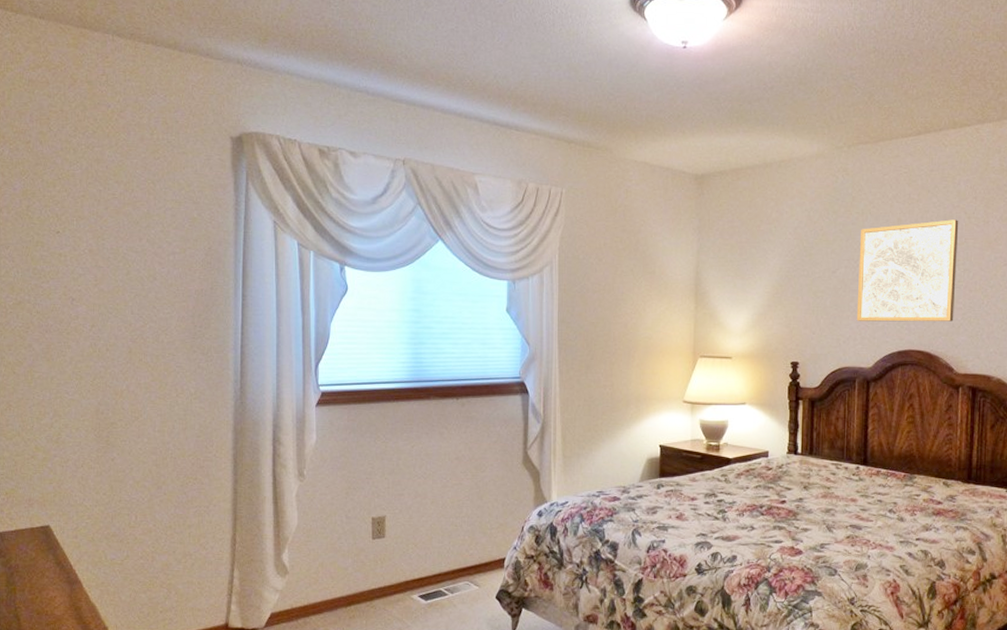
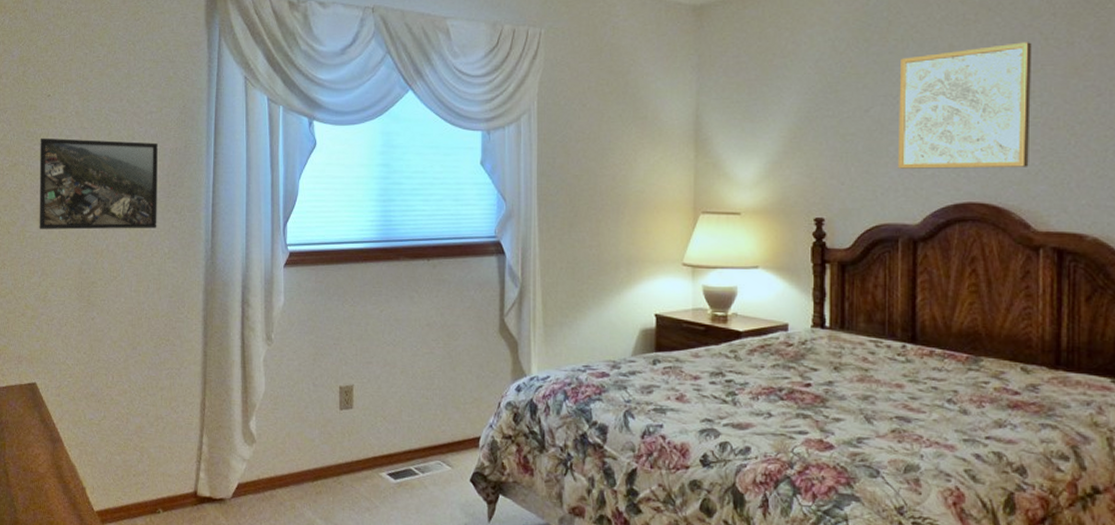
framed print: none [48,275,182,370] -> present [39,137,158,230]

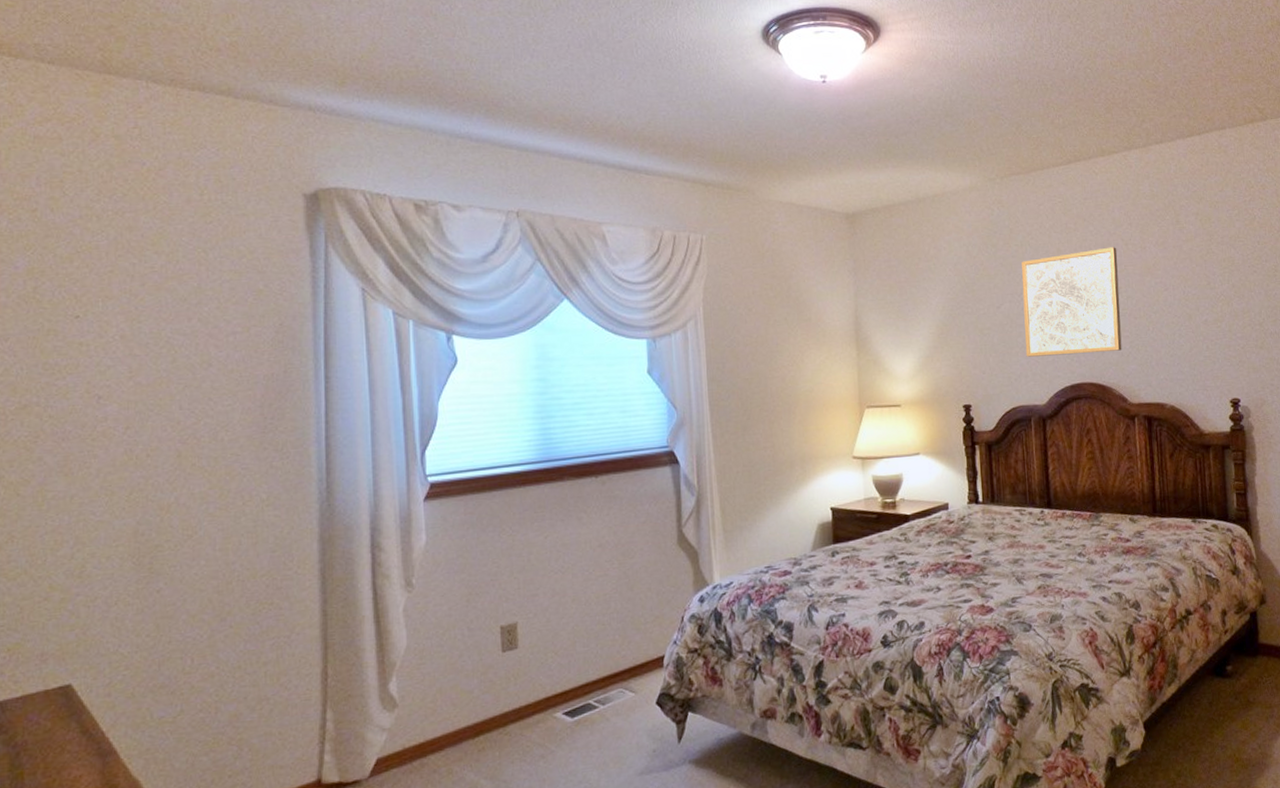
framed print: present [39,137,158,230] -> none [65,368,249,487]

